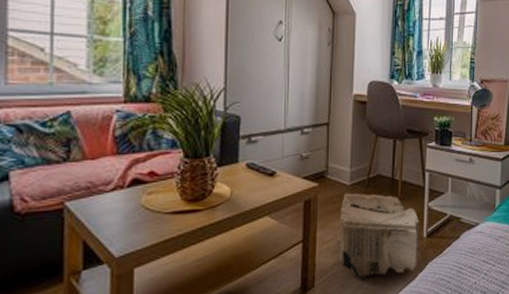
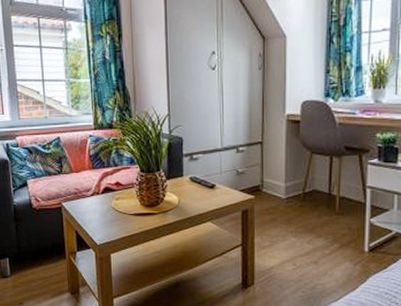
pouf: present [339,193,420,280] -> none [276,206,360,284]

